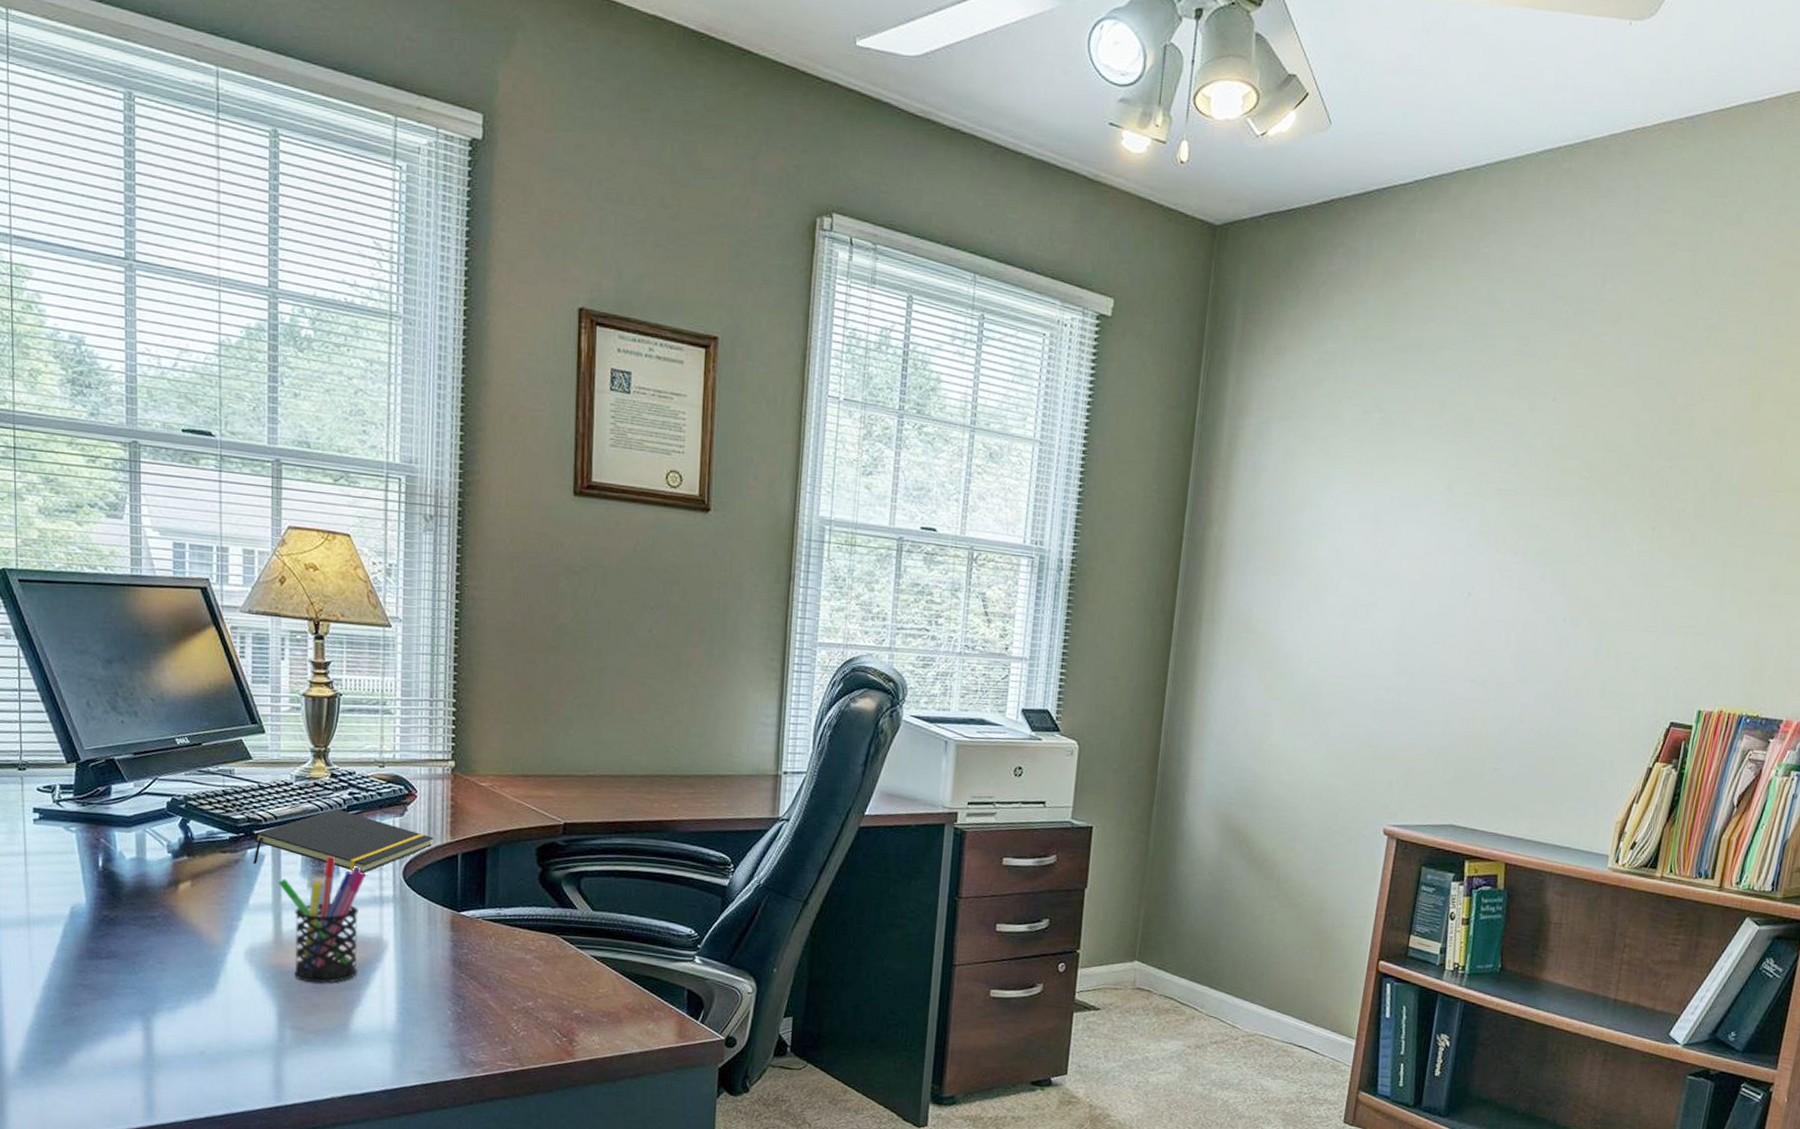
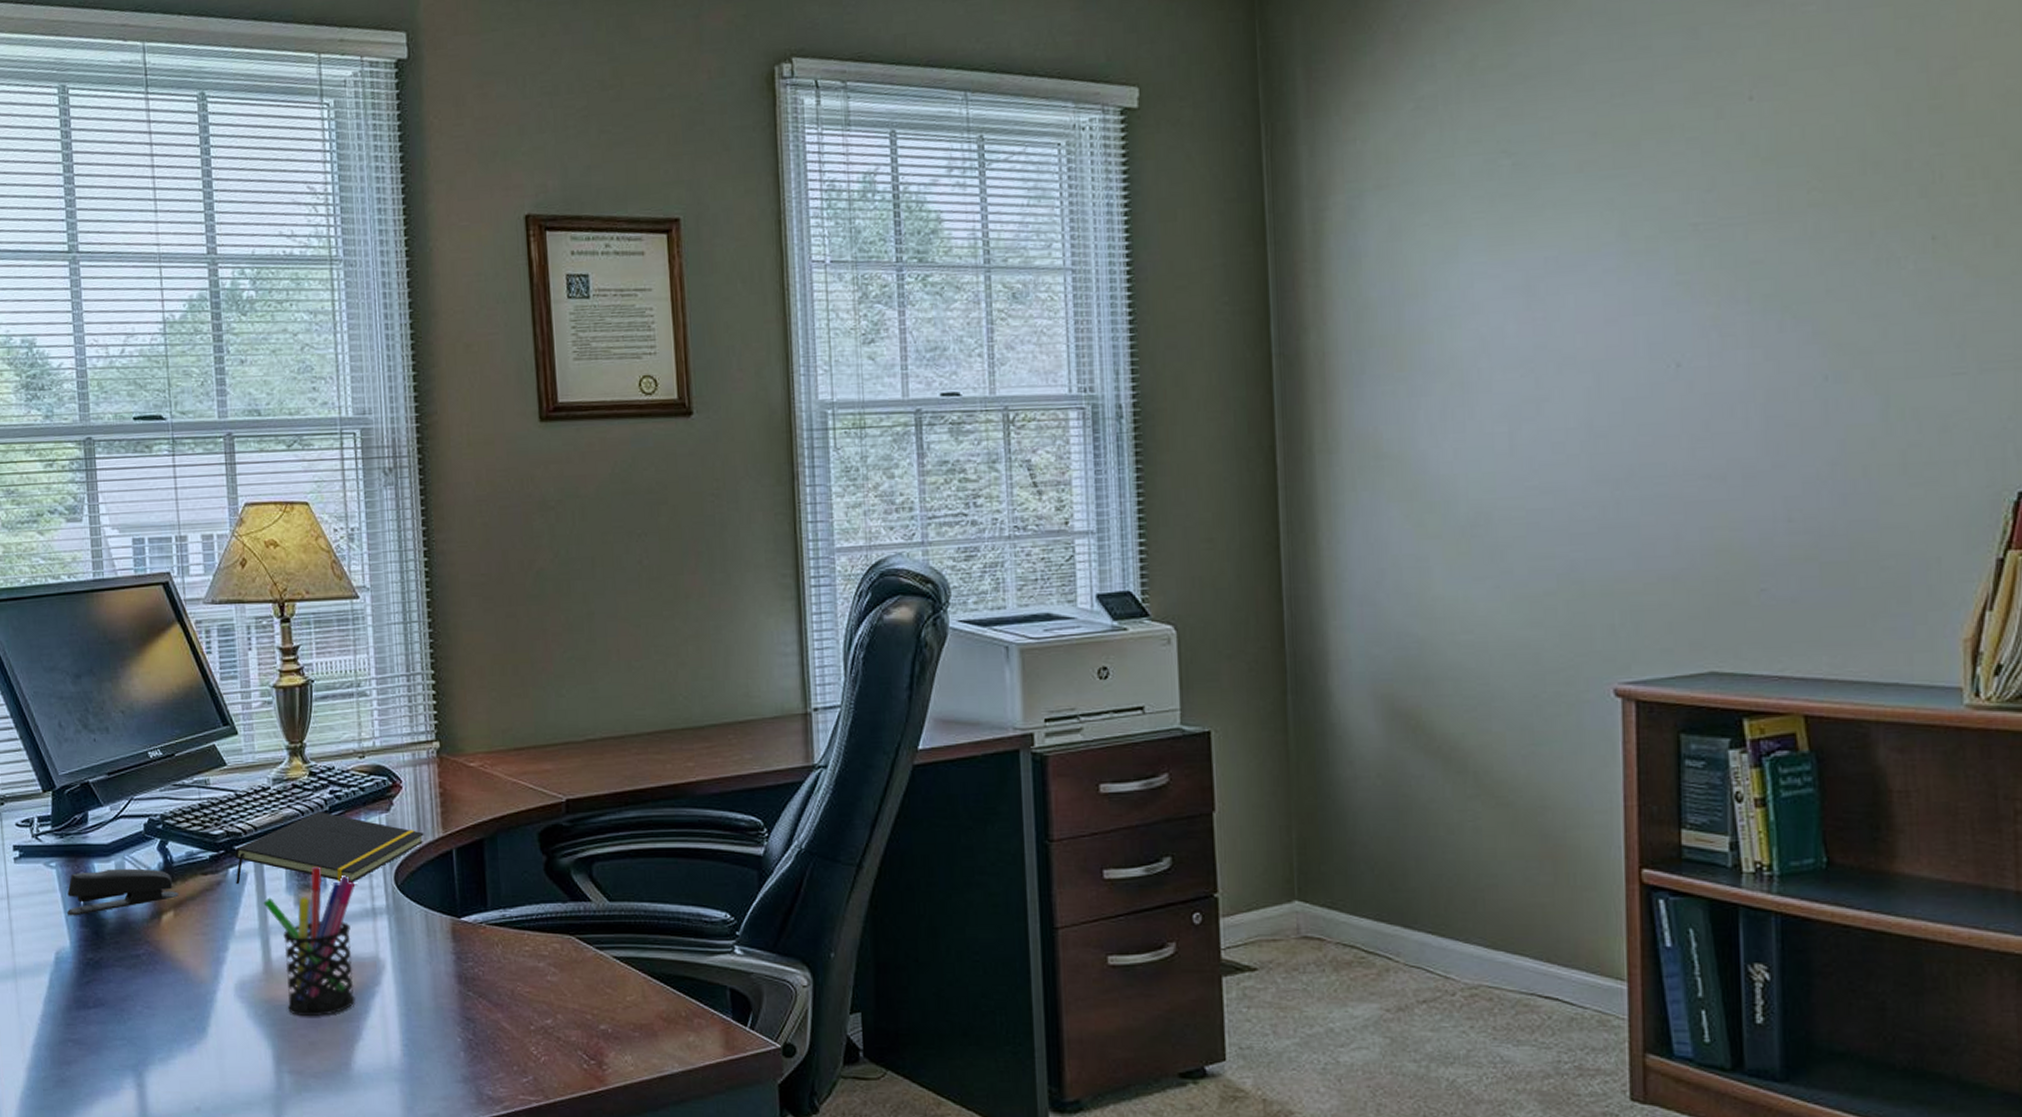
stapler: none [85,838,197,877] -> present [67,868,179,916]

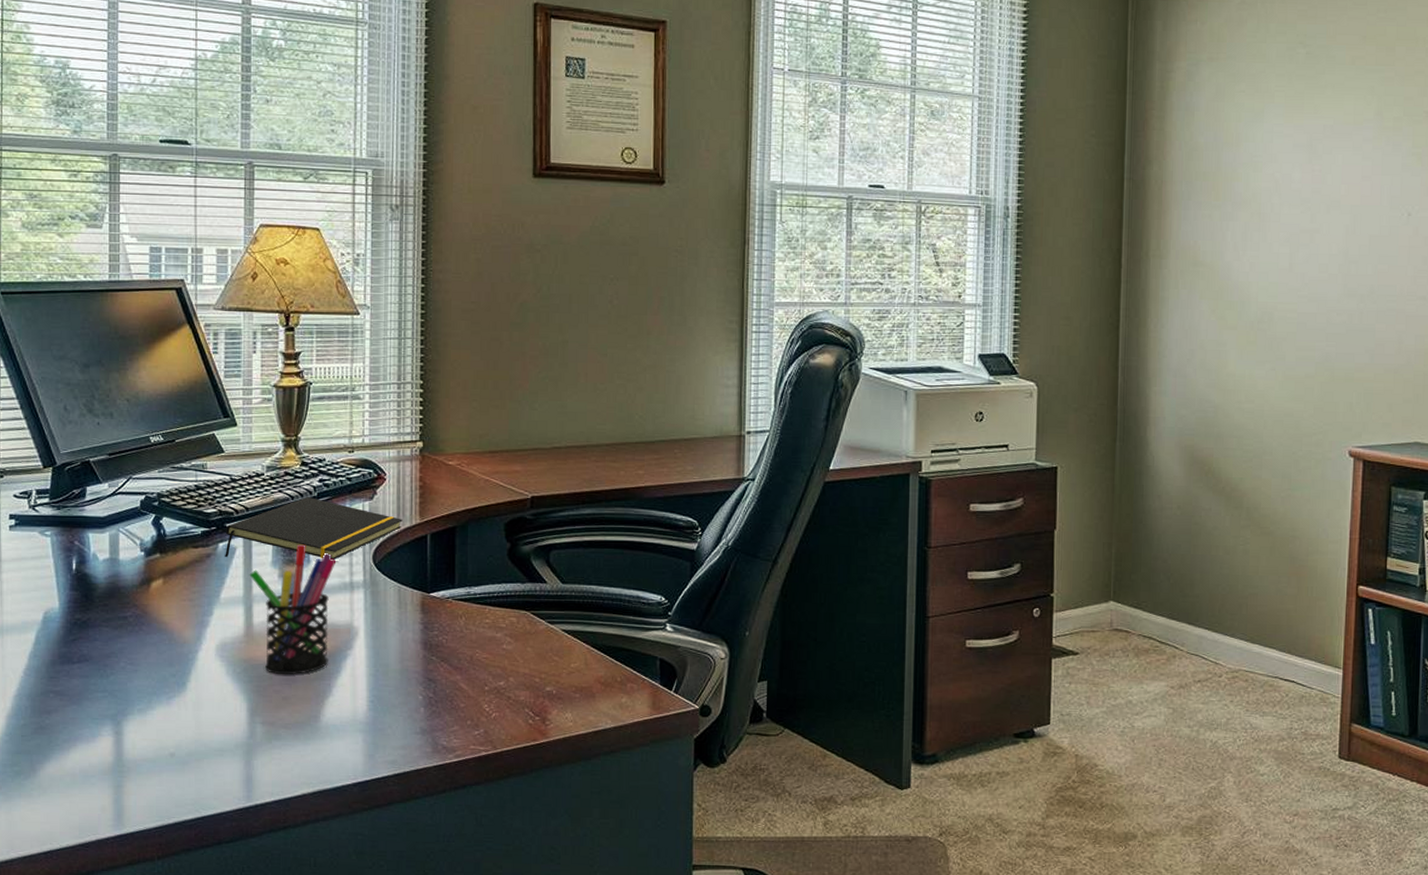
stapler: present [67,868,179,916] -> none [59,539,169,580]

